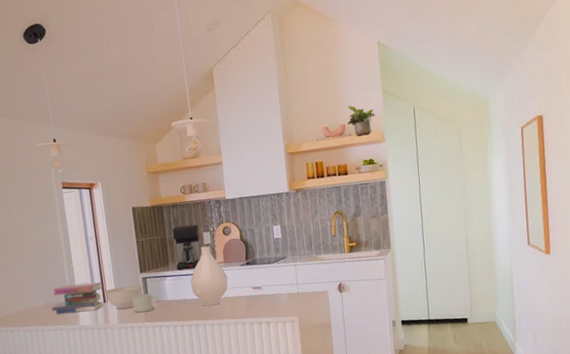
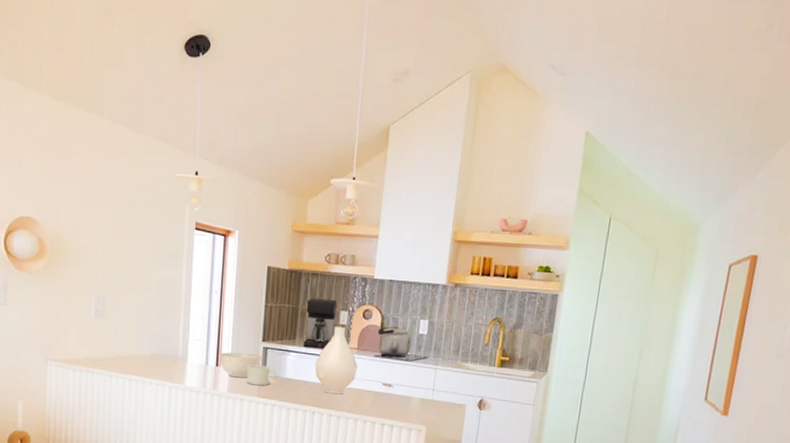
books: present [51,282,104,314] -> none [158,338,217,373]
kettle: none [238,235,270,264] -> present [377,325,411,357]
potted plant: present [347,105,375,137] -> none [530,200,564,239]

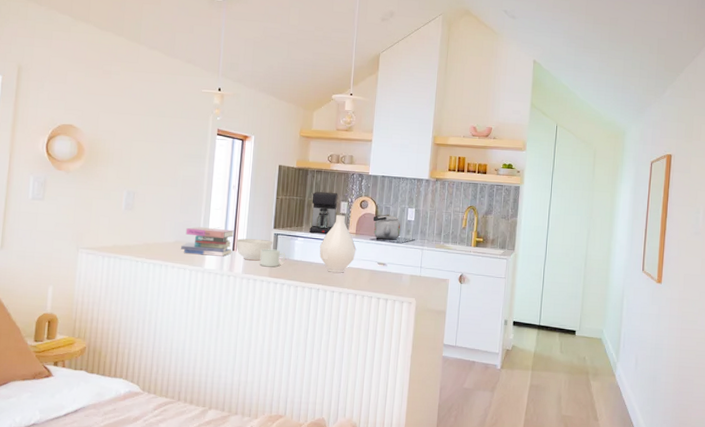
books: none [158,338,217,373] -> present [180,226,234,257]

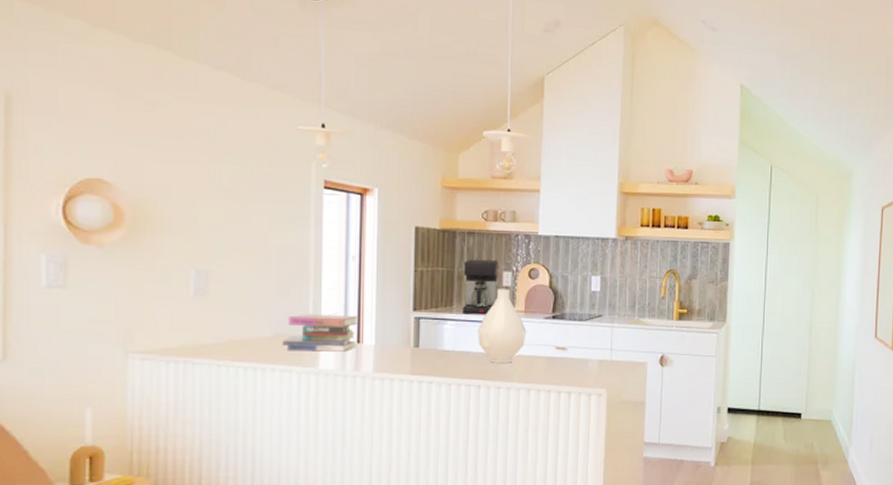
bowl: present [236,238,273,261] -> none [362,326,414,355]
mug: present [260,248,286,268] -> none [397,336,433,362]
kettle: present [373,213,401,240] -> none [546,283,583,317]

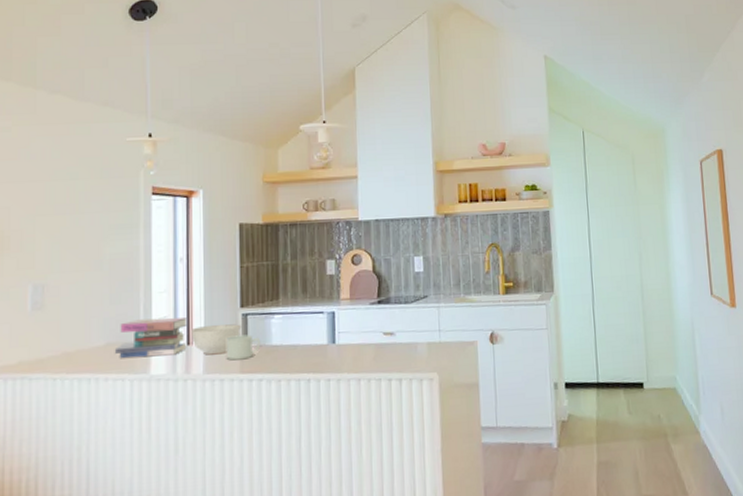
bowl: none [362,326,414,355] -> present [191,324,242,355]
mug: none [397,336,433,362] -> present [226,334,261,361]
coffee maker: present [463,259,498,315] -> none [287,249,323,307]
vase: present [477,289,527,363] -> none [304,277,354,355]

